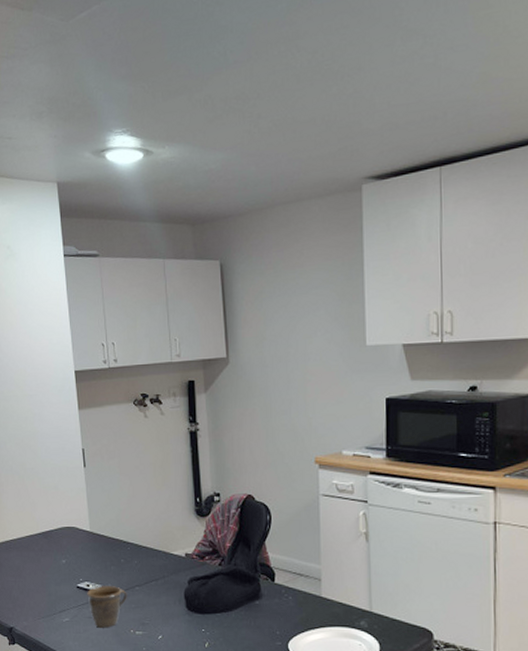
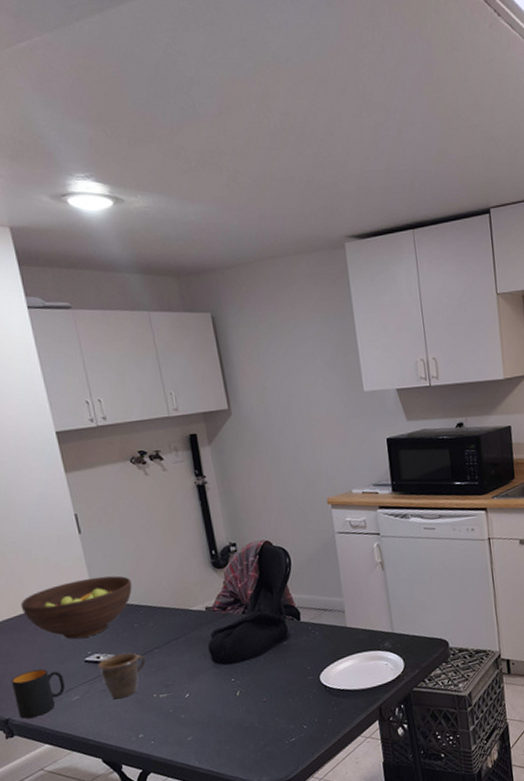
mug: none [17,587,59,630] -> present [10,669,66,719]
fruit bowl: none [31,510,123,565] -> present [20,575,133,640]

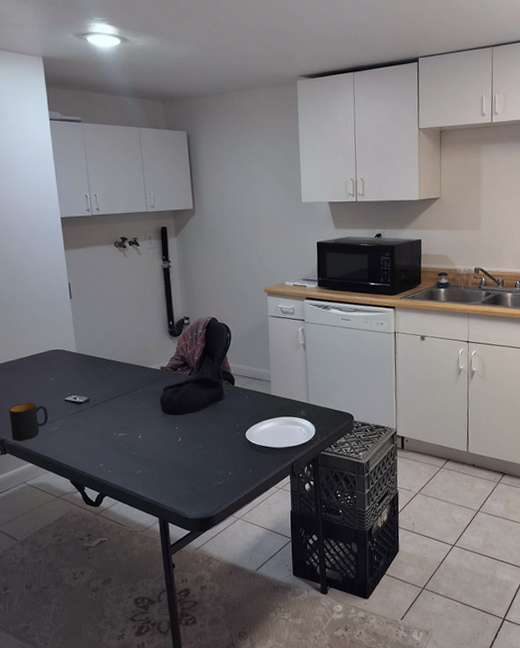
fruit bowl: present [20,575,133,640] -> none [21,334,106,382]
mug: present [97,652,146,700] -> none [73,397,111,433]

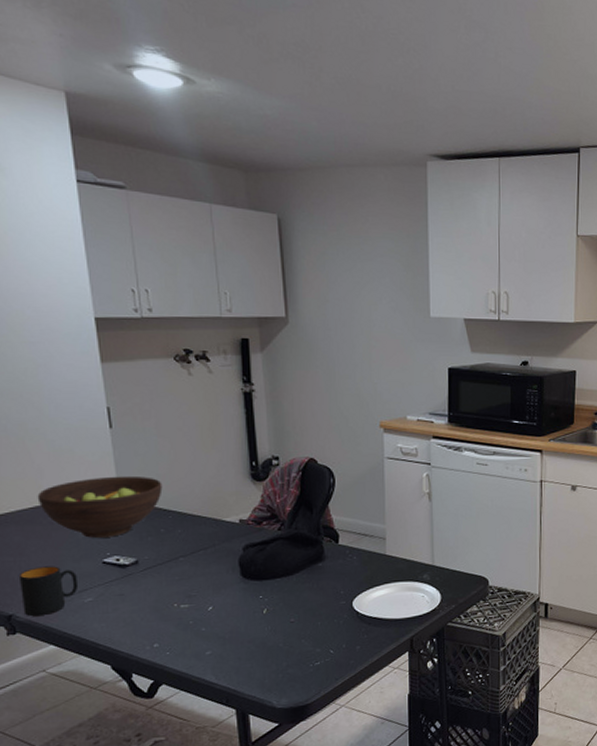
fruit bowl: none [21,334,106,382] -> present [37,475,163,538]

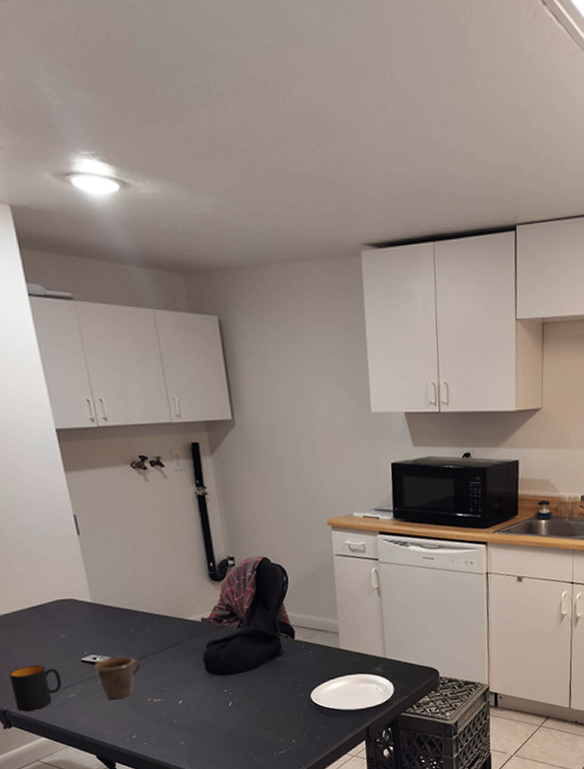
fruit bowl: present [37,475,163,538] -> none [18,579,130,639]
mug: none [115,558,169,605] -> present [93,656,141,700]

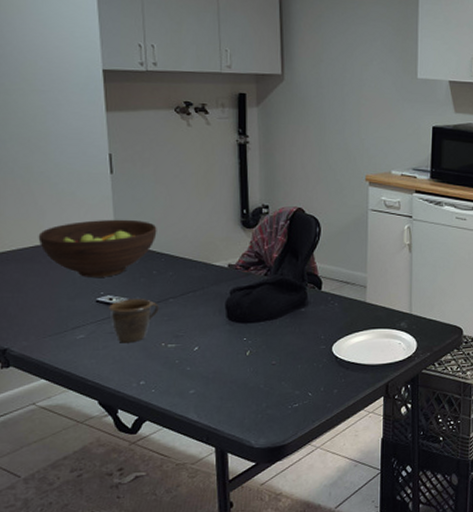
mug: present [9,665,62,711] -> none [15,303,72,350]
fruit bowl: none [18,579,130,639] -> present [38,219,157,277]

